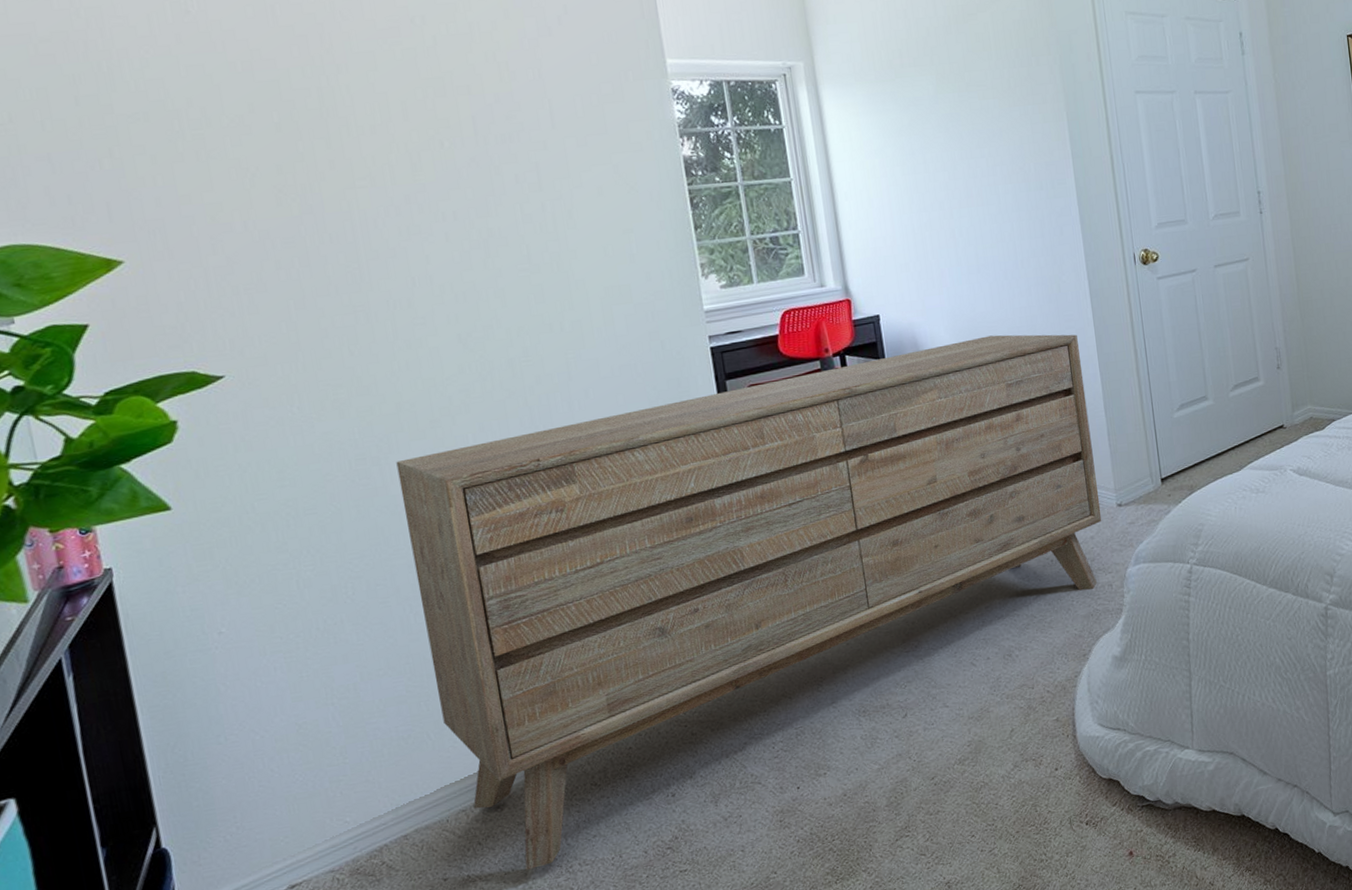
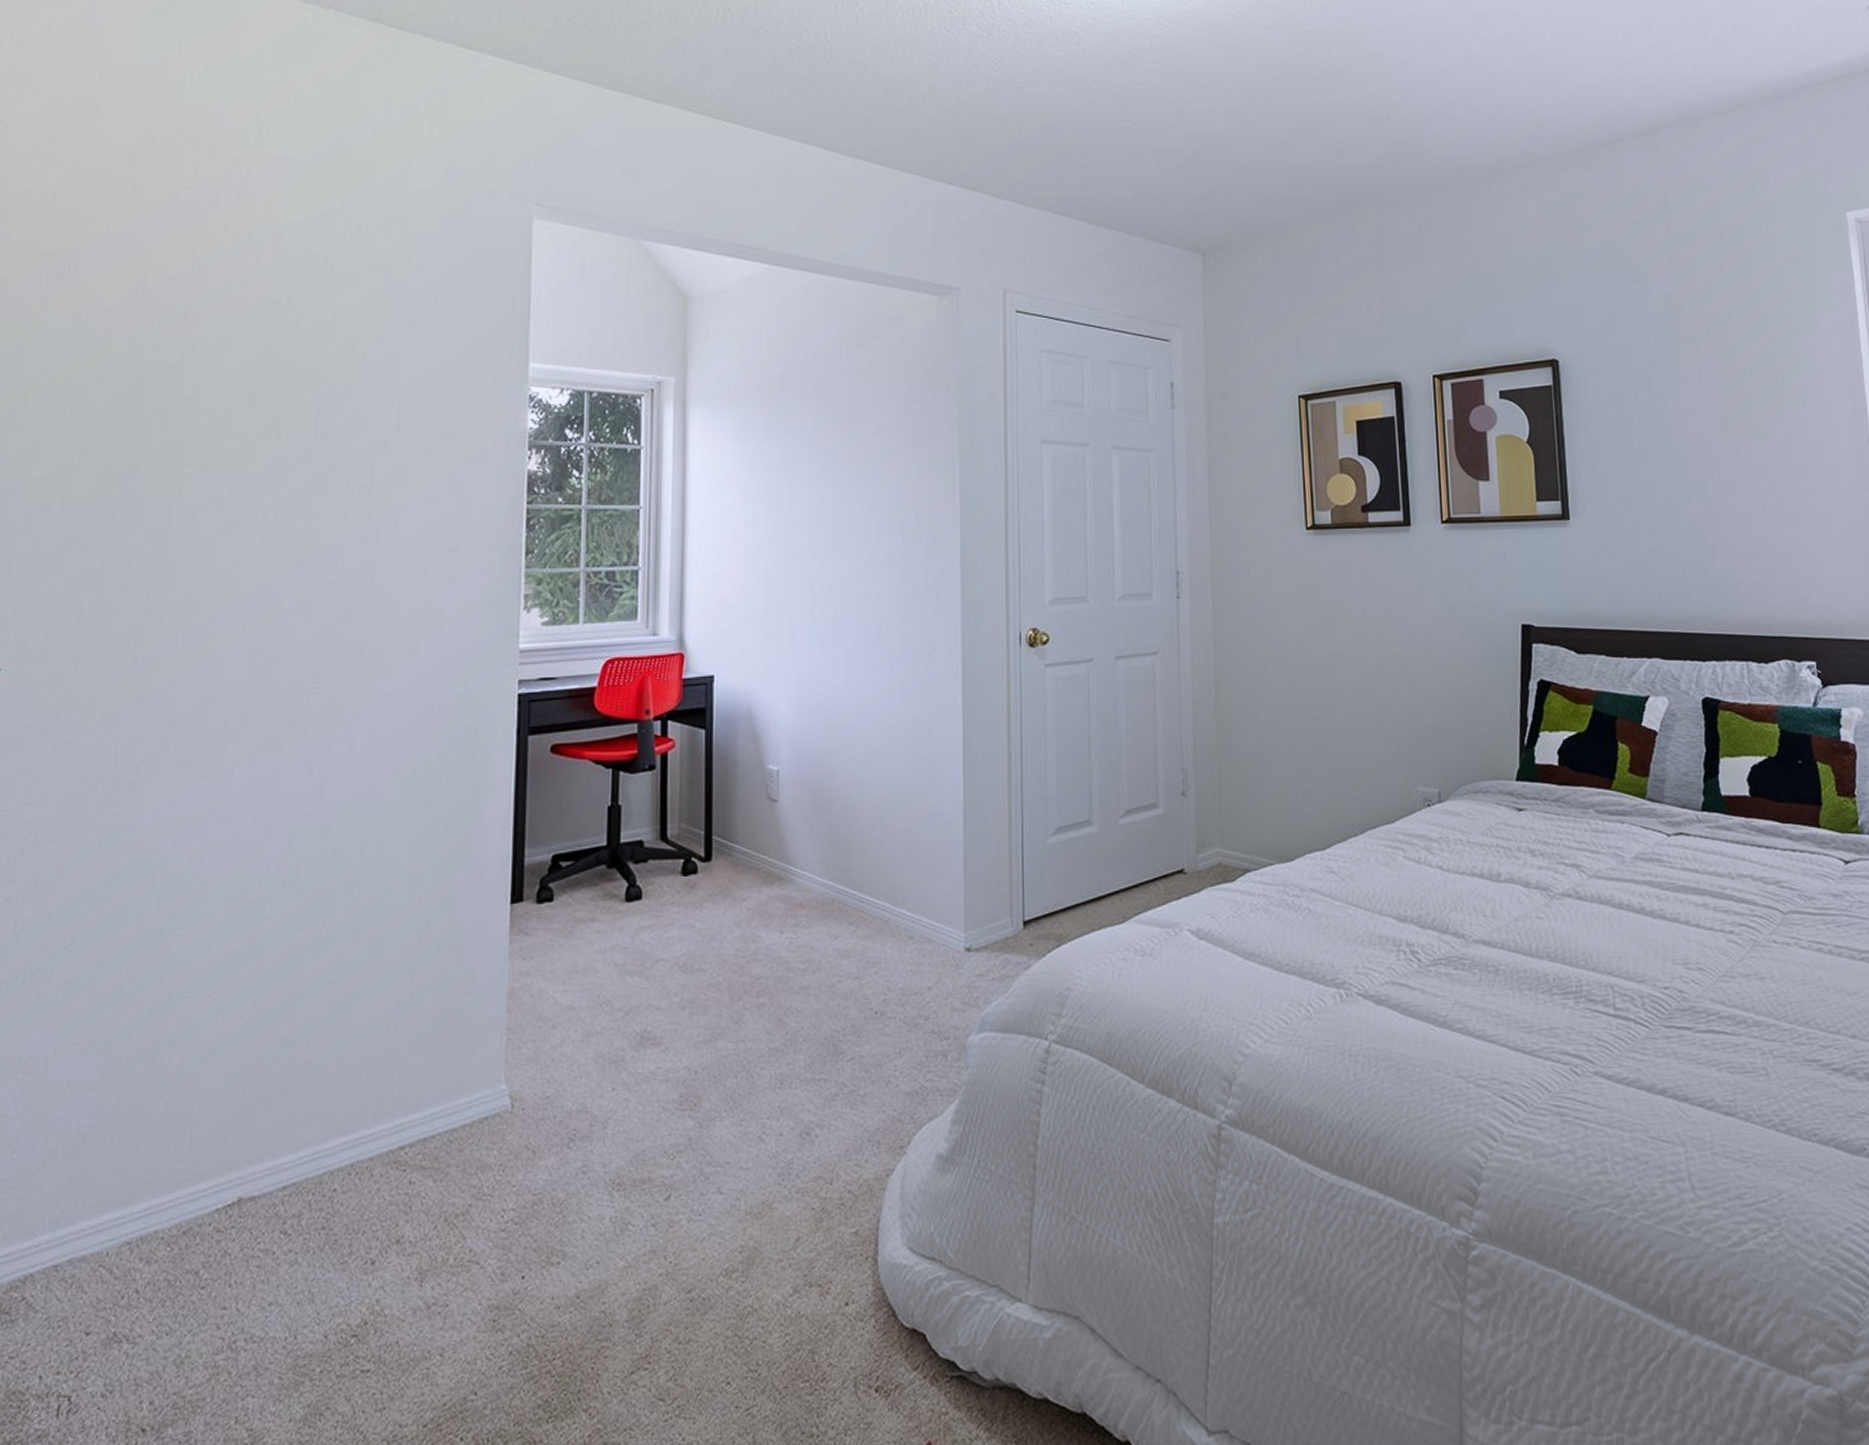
dresser: present [396,334,1102,870] -> none [131,714,944,1337]

